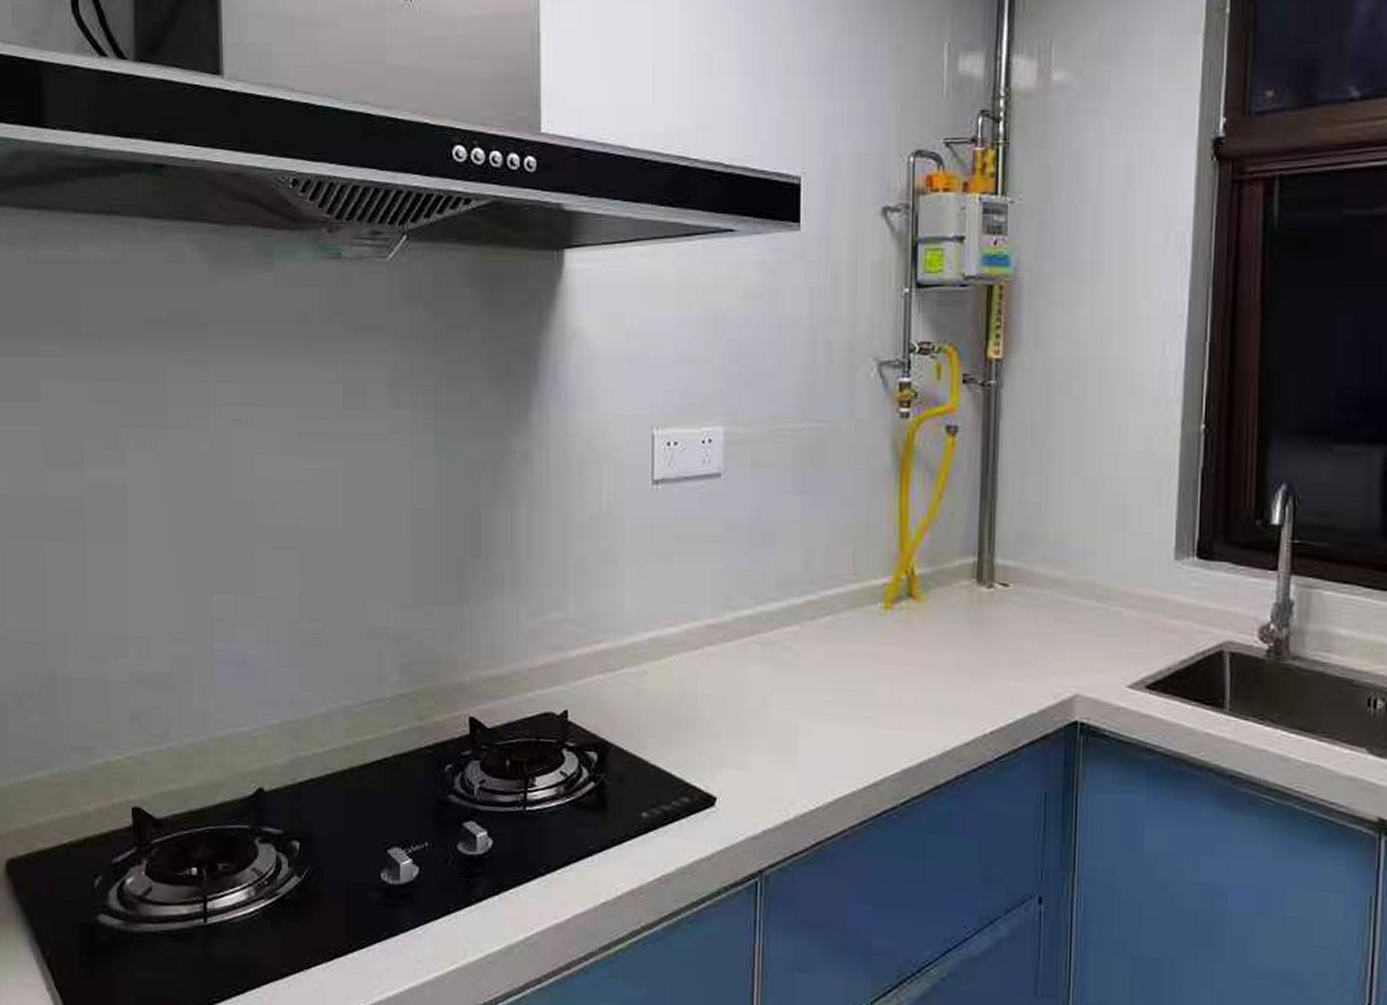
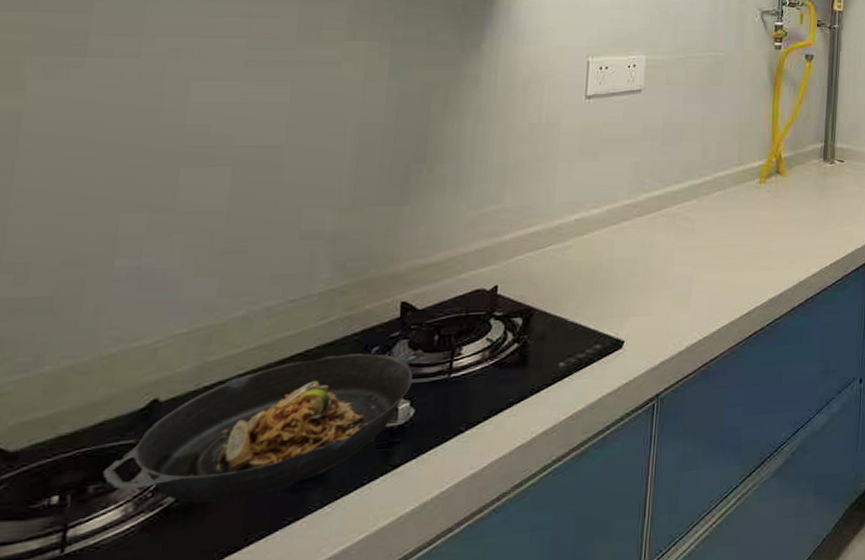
wok: none [228,767,499,903] -> present [103,349,426,504]

